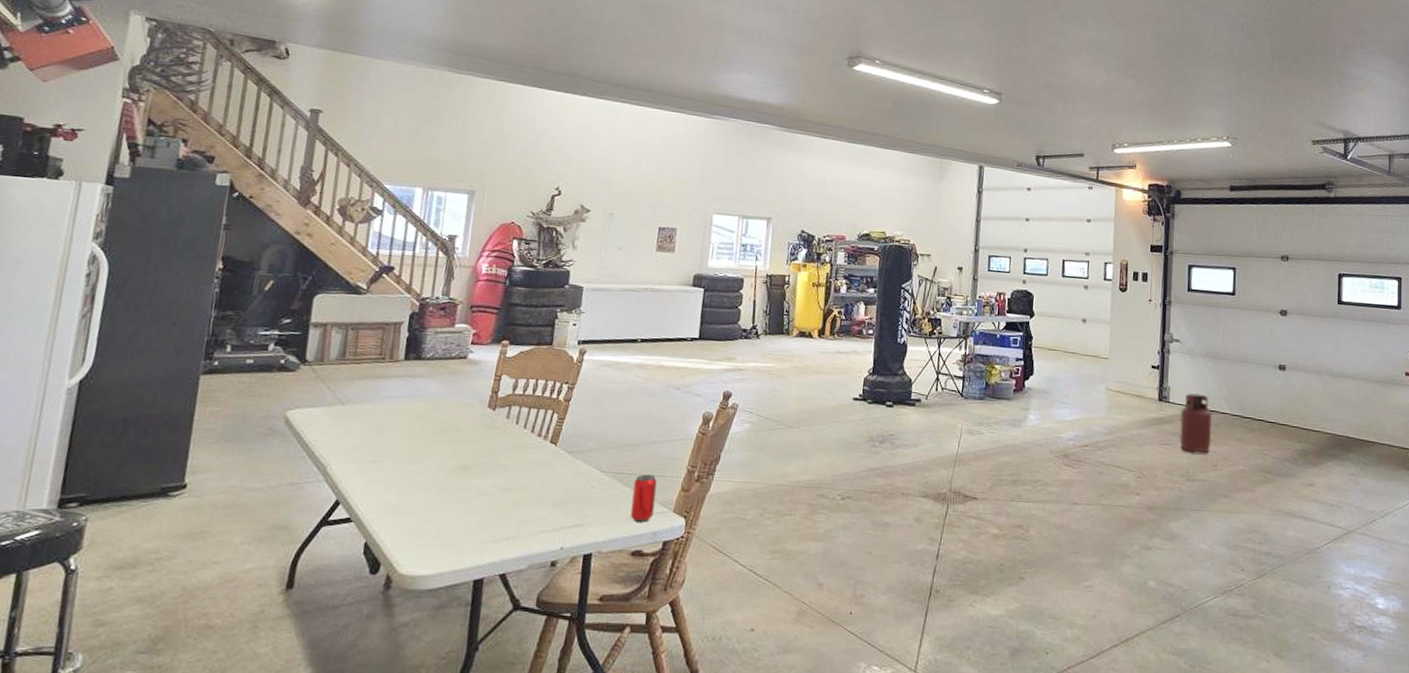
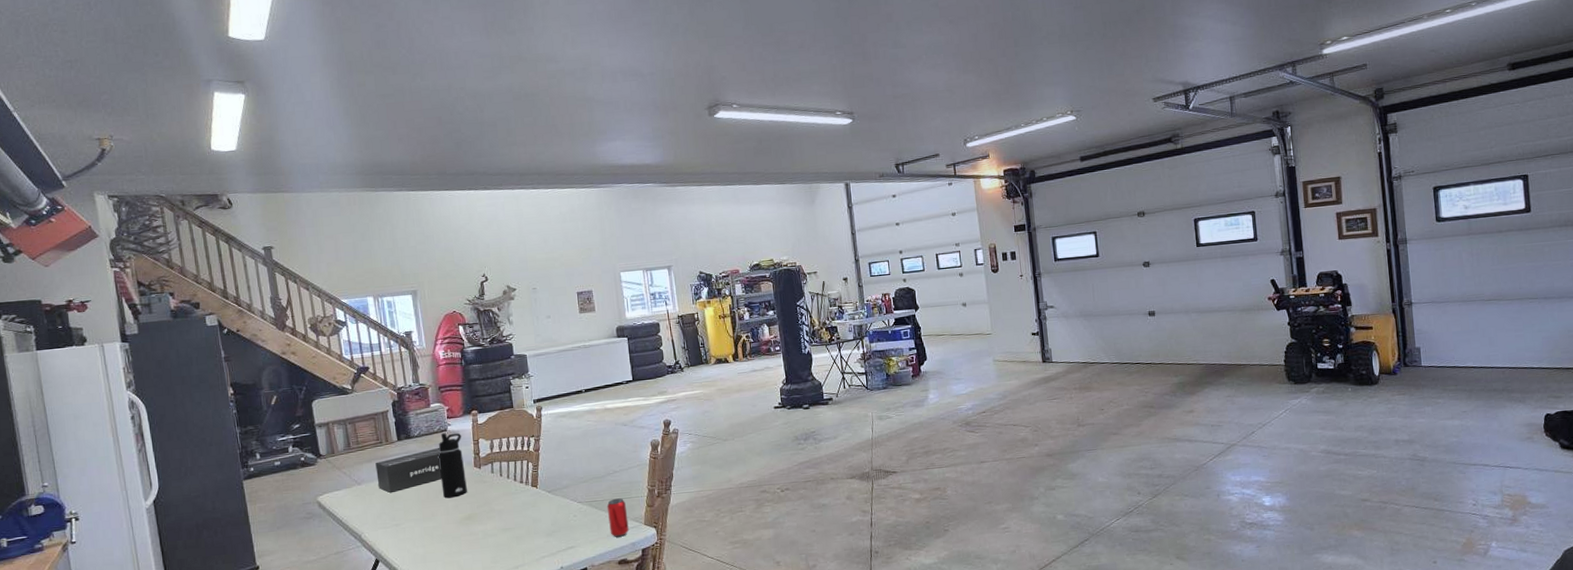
box: none [365,376,453,422] -> present [375,447,442,494]
water bottle: none [441,360,483,441] -> present [437,433,467,498]
gas cylinder: present [1179,393,1212,455] -> none [1064,350,1096,404]

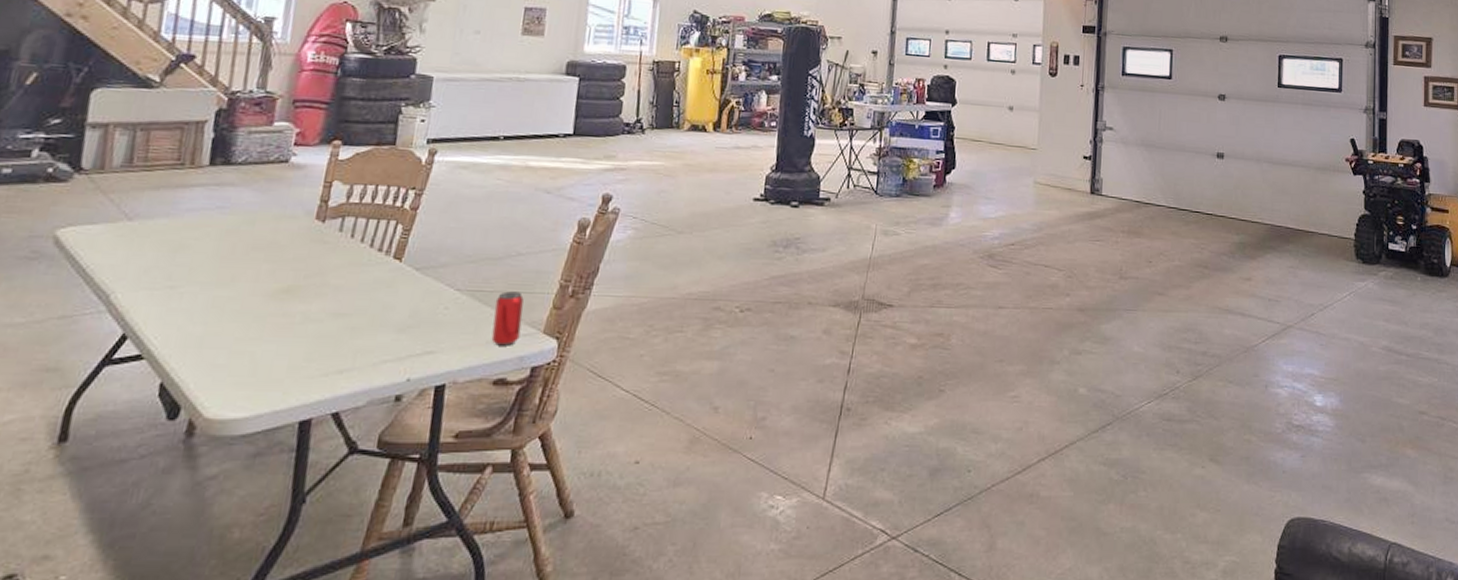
box: present [375,447,442,494] -> none [159,183,272,240]
water bottle: present [437,433,467,498] -> none [257,164,310,259]

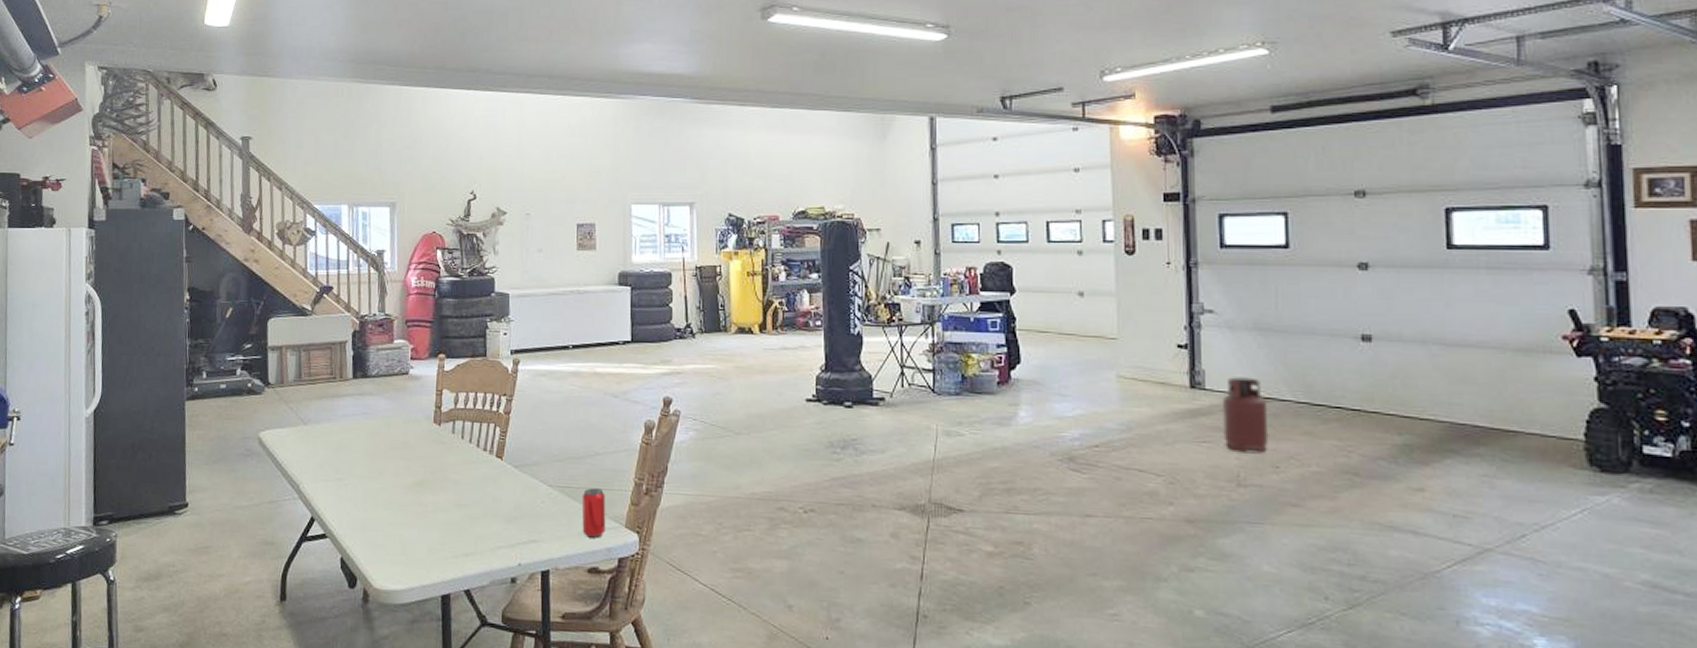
gas cylinder: none [1112,185,1147,251] -> present [1221,377,1269,454]

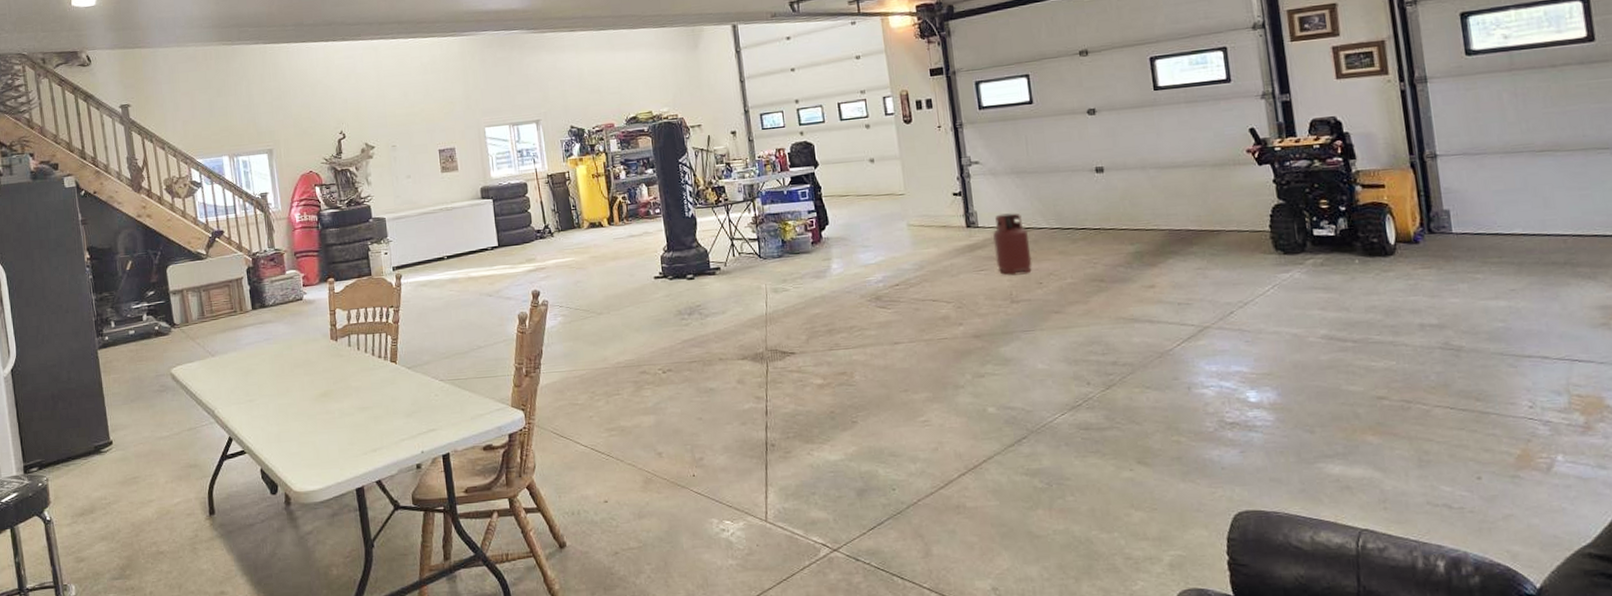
can: present [581,488,606,538] -> none [470,376,495,420]

